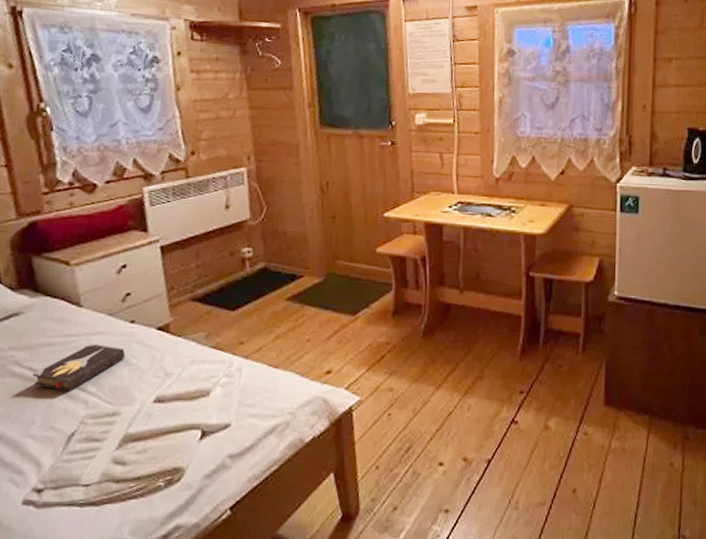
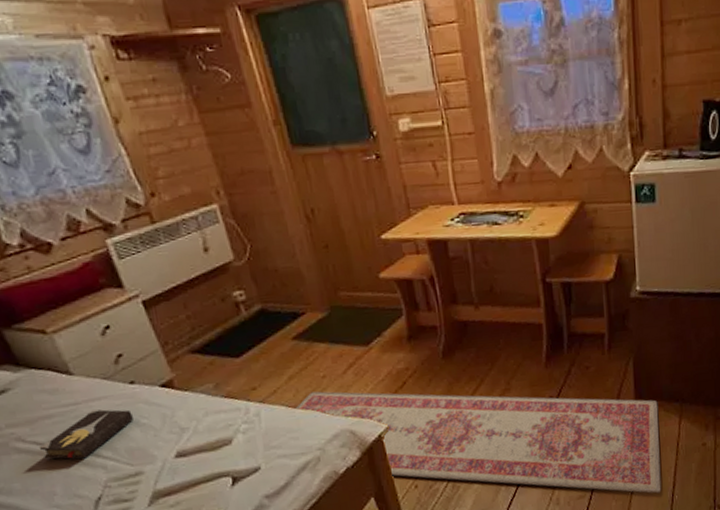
rug: none [274,354,627,512] -> present [293,391,662,494]

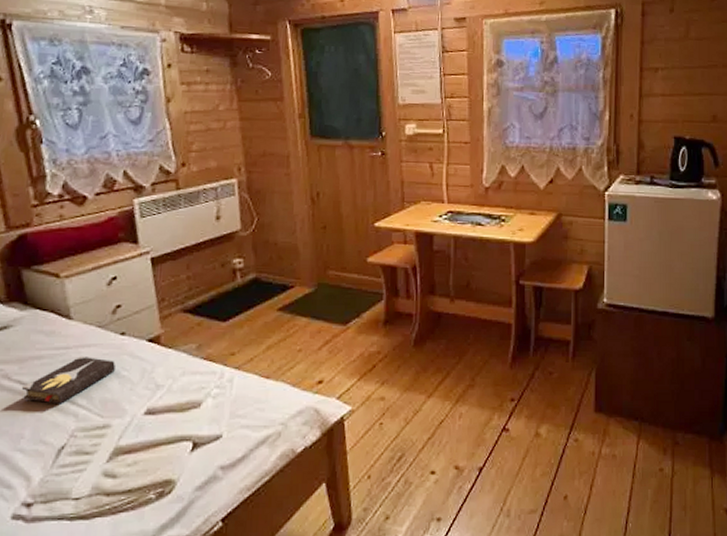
rug: present [293,391,662,494] -> none [265,365,617,518]

